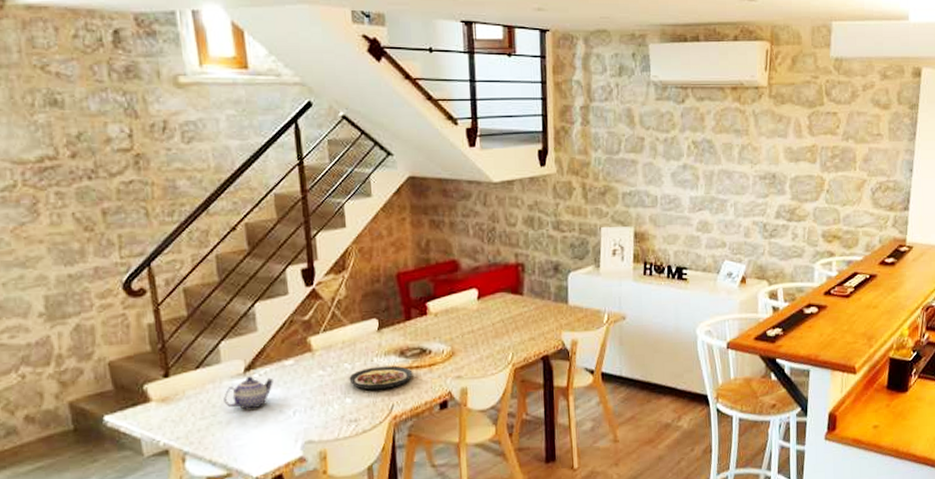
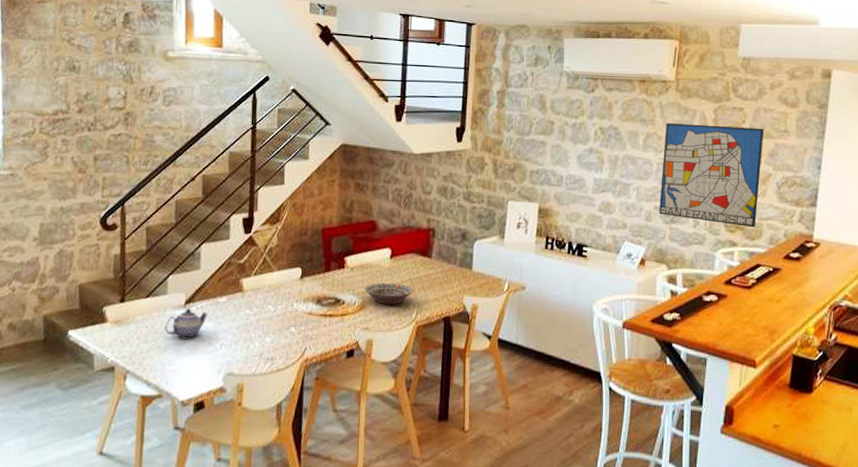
plate: present [349,365,413,390] -> none [271,311,326,333]
decorative bowl: none [452,325,506,350] -> present [364,282,413,305]
wall art: none [757,132,858,236] -> present [659,122,764,228]

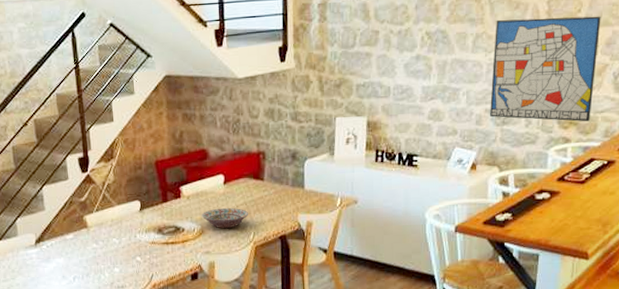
teapot: present [165,308,207,339] -> none [20,247,58,275]

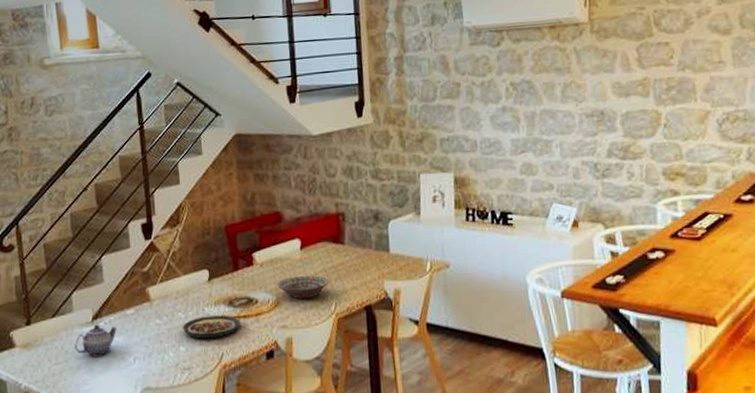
teapot: none [20,247,58,275] -> present [75,324,117,356]
plate: none [117,241,169,262] -> present [183,315,241,339]
wall art: present [490,16,601,122] -> none [584,62,699,173]

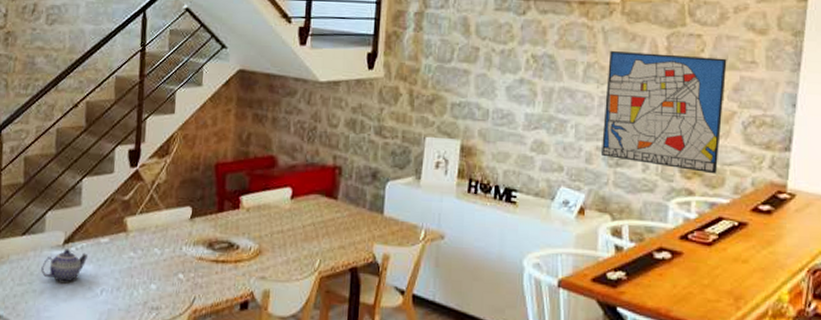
plate: present [183,315,241,339] -> none [157,255,218,281]
decorative bowl: present [277,275,329,300] -> none [261,226,316,252]
wall art: none [584,62,699,173] -> present [602,50,727,174]

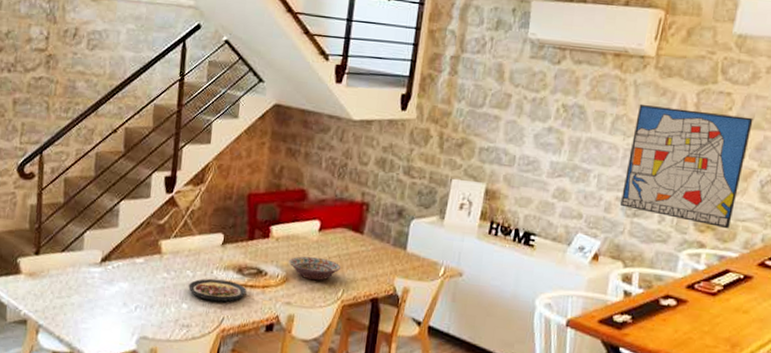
teapot: present [41,249,88,282] -> none [79,266,123,298]
plate: none [157,255,218,281] -> present [188,278,247,302]
decorative bowl: none [261,226,316,252] -> present [289,256,341,281]

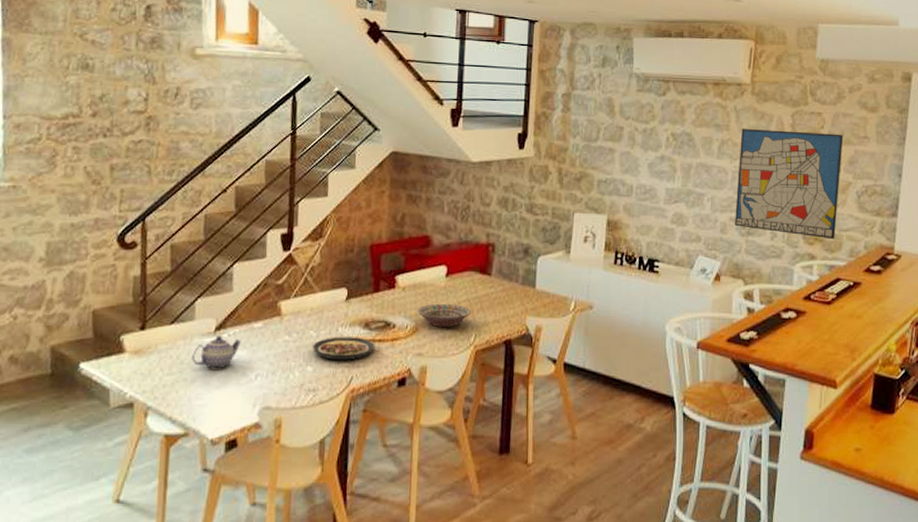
teapot: none [79,266,123,298] -> present [192,336,241,369]

